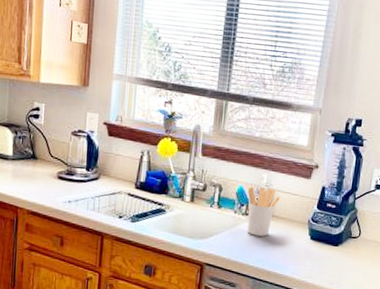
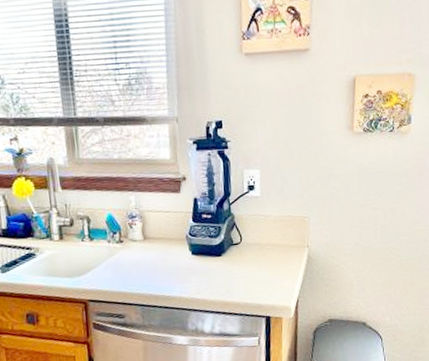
utensil holder: present [247,186,280,237] -> none [118,210,152,262]

